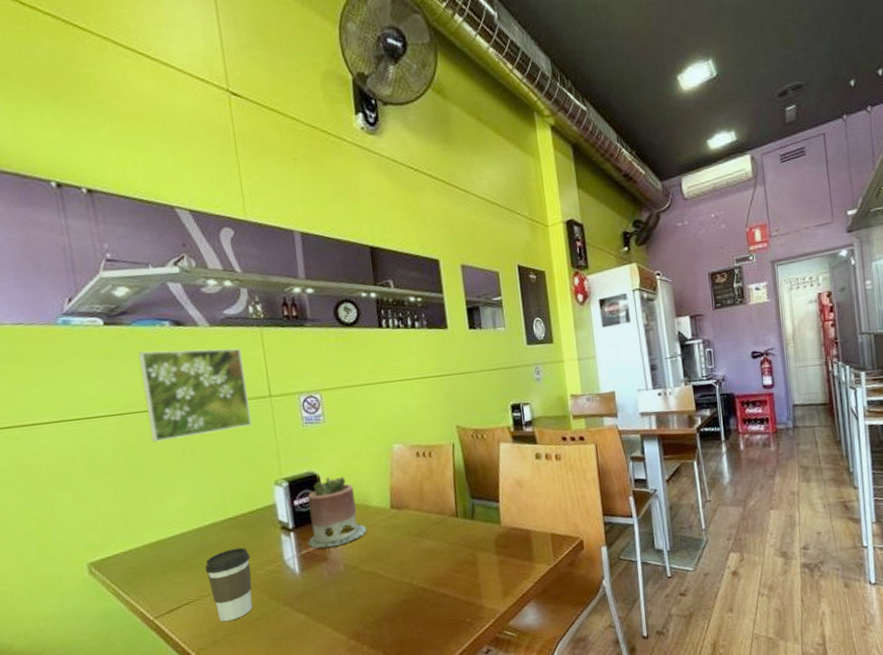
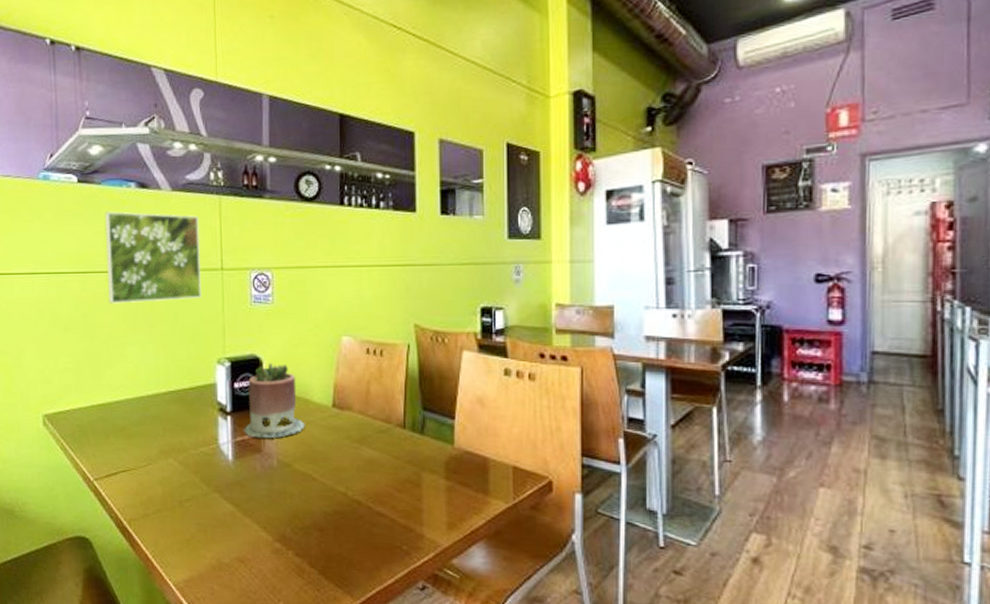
coffee cup: present [205,547,253,622] -> none [143,423,187,497]

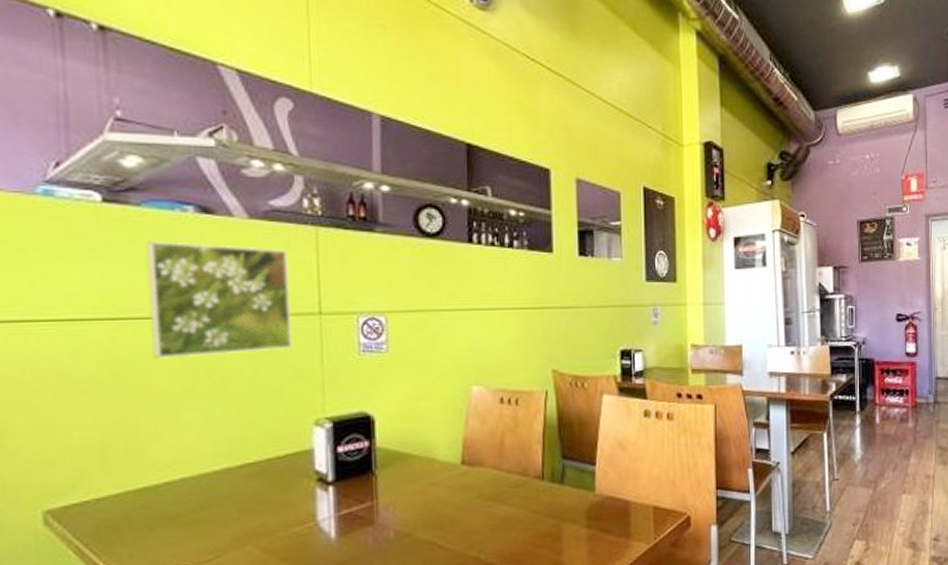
succulent planter: present [244,362,305,439] -> none [351,419,429,509]

